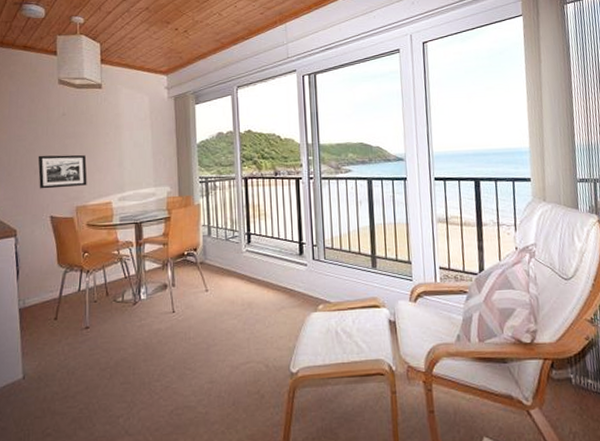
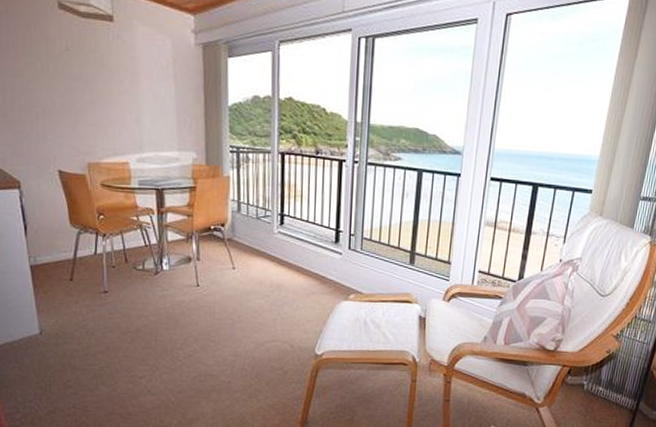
picture frame: present [38,154,87,189] -> none [39,97,100,140]

